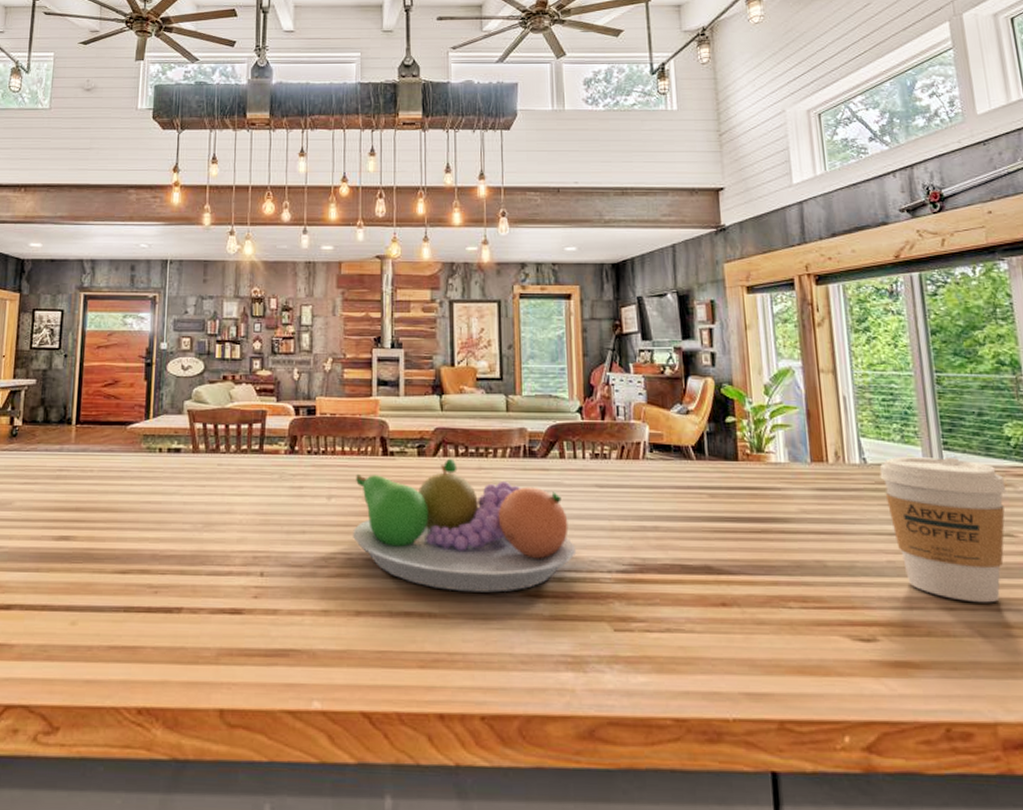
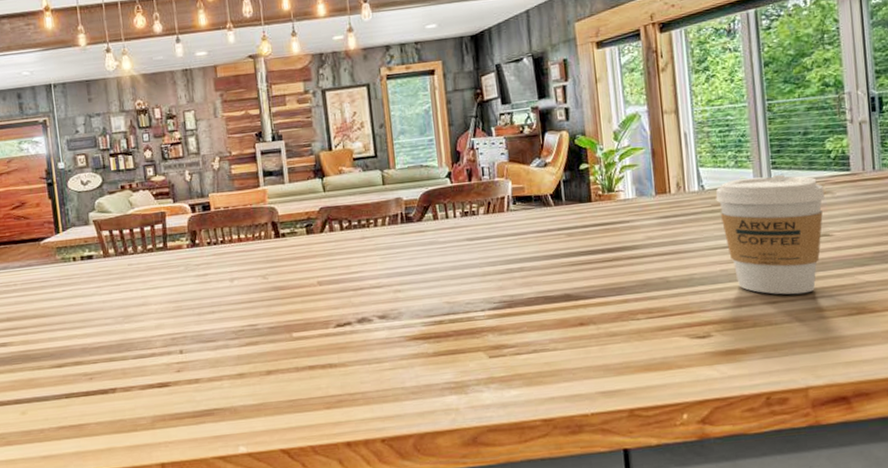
fruit bowl: present [353,458,577,593] -> none [253,232,454,344]

